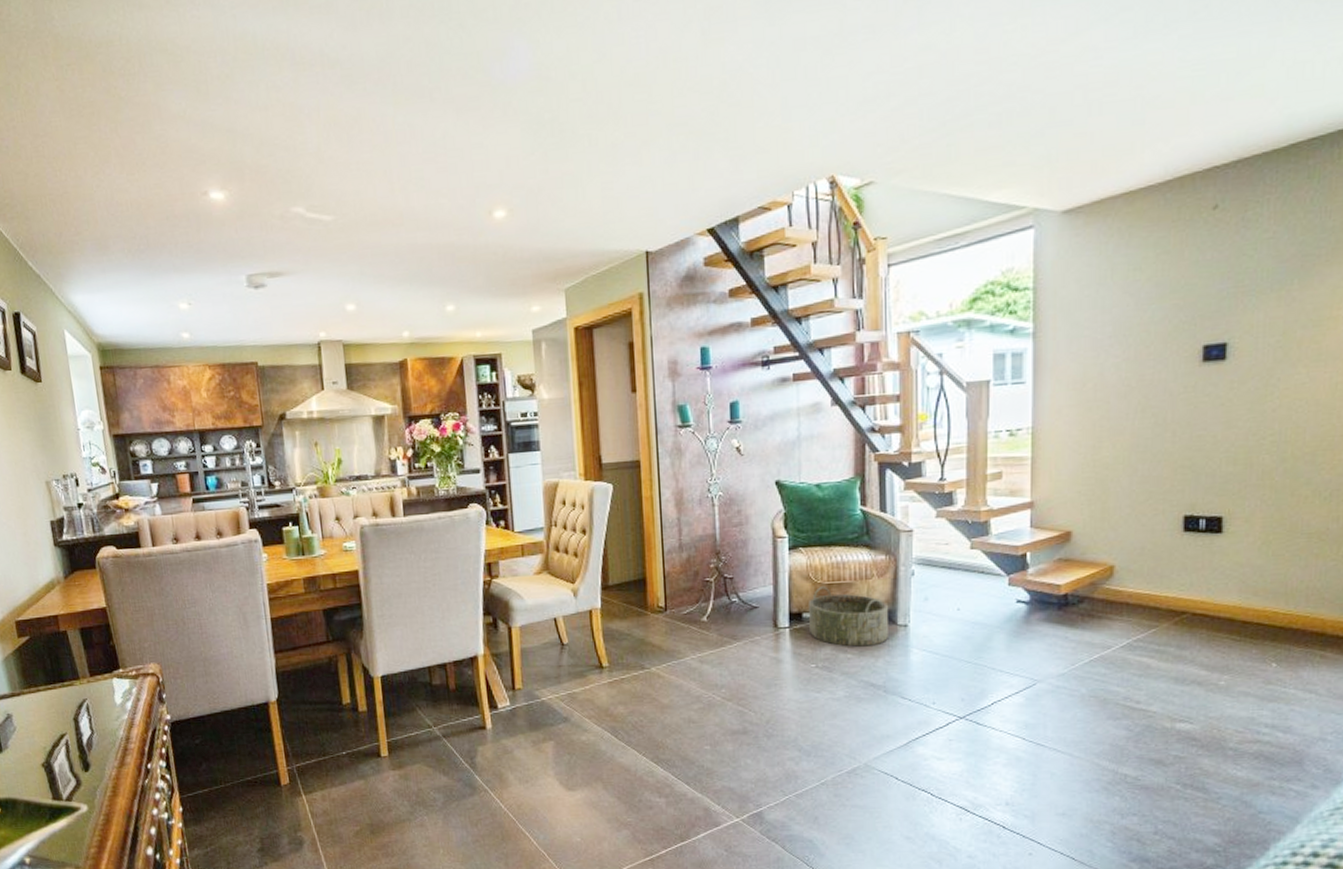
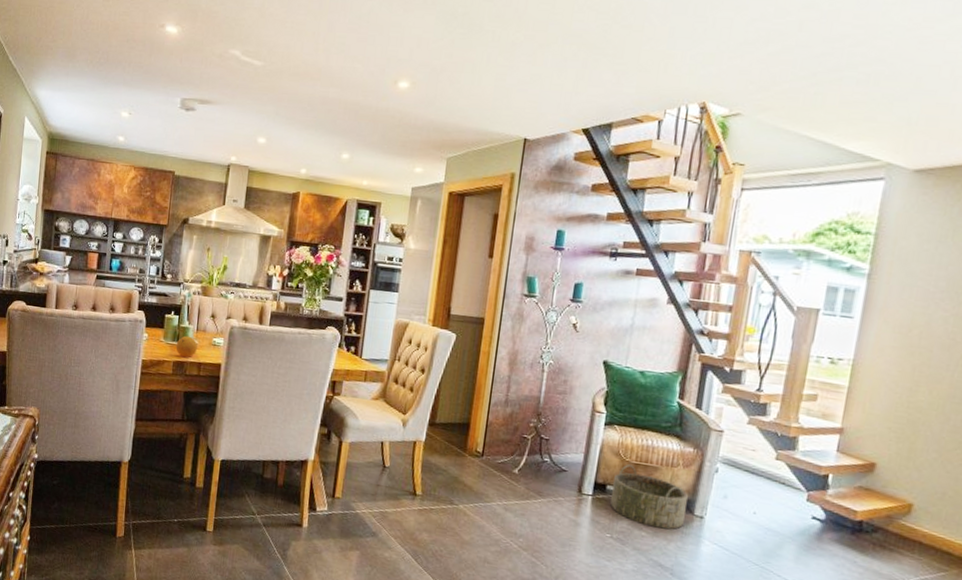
fruit: none [302,546,327,572] -> present [175,335,198,358]

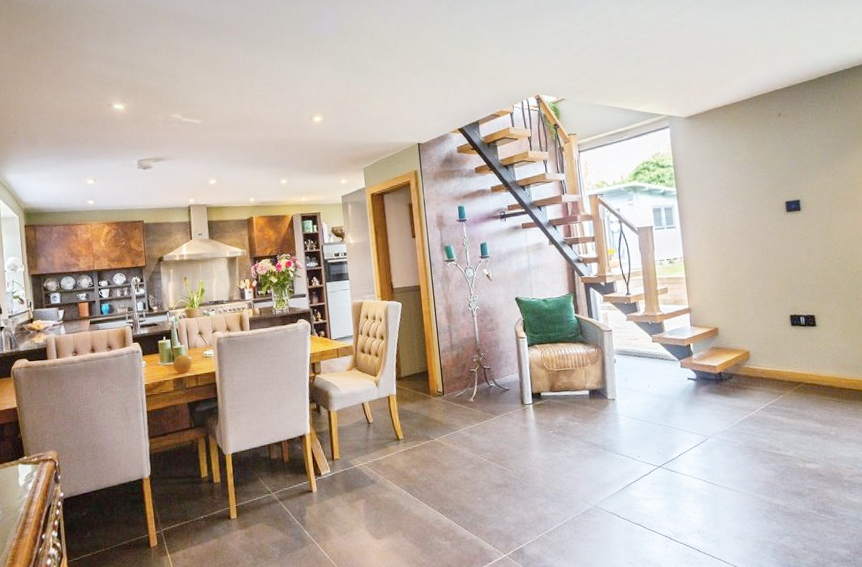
basket: present [610,464,688,530] -> none [545,373,602,417]

